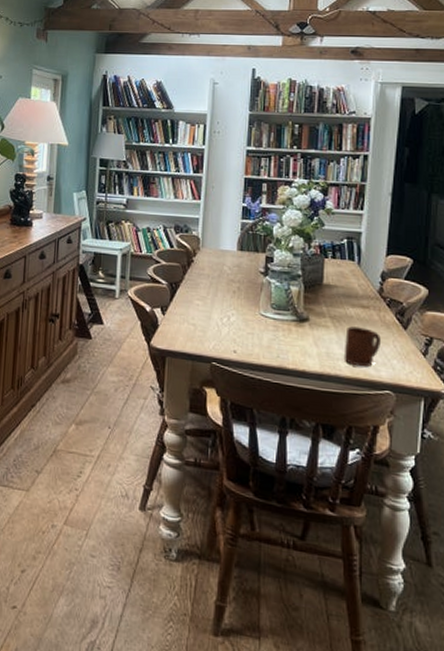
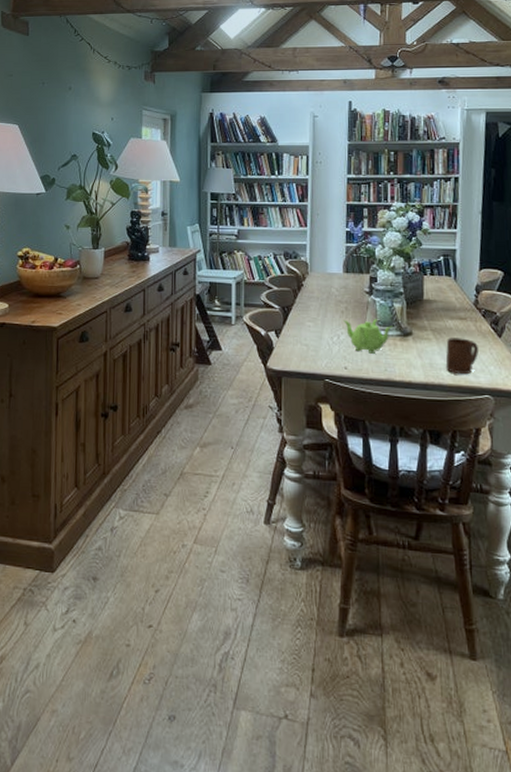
teapot: none [235,300,288,338] -> present [344,319,393,354]

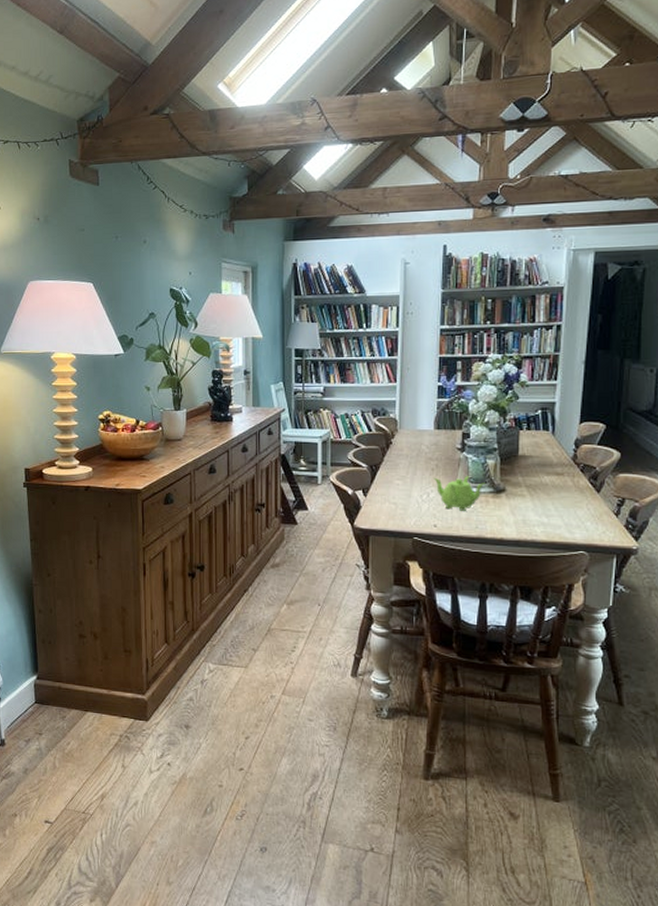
cup: present [445,338,478,375] -> none [539,494,575,531]

